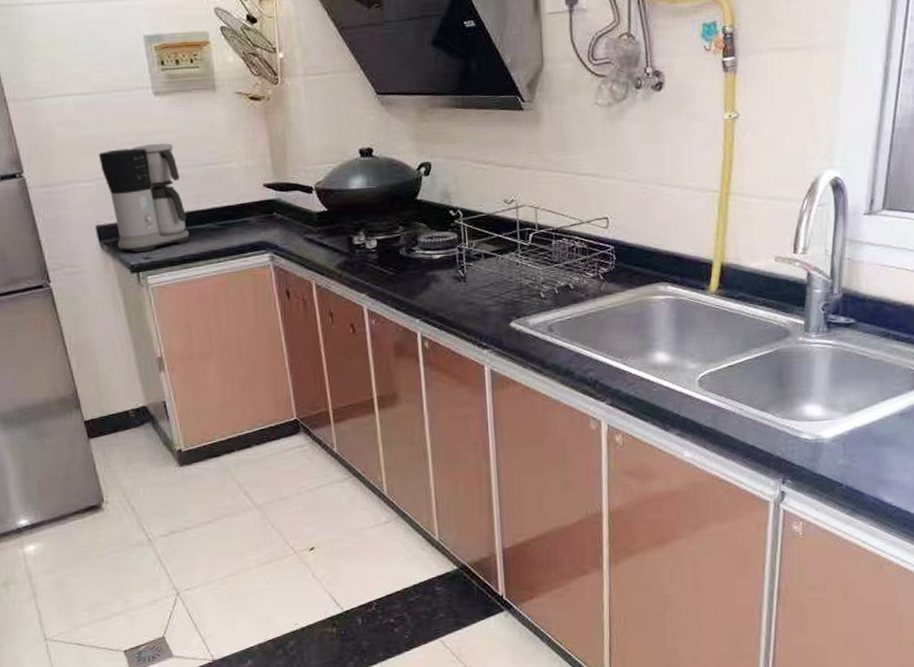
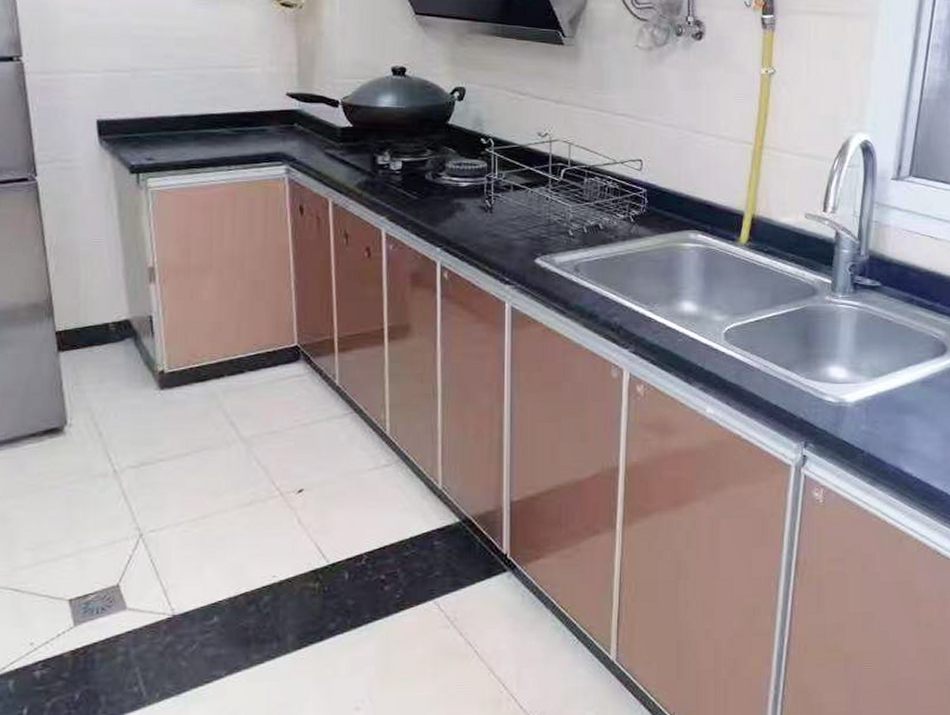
coffee maker: present [98,143,189,253] -> none [109,39,200,153]

